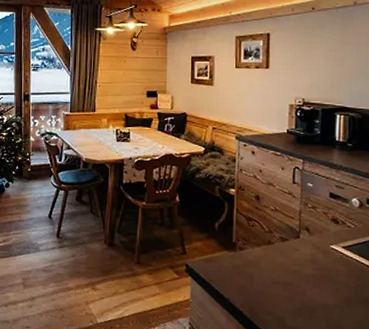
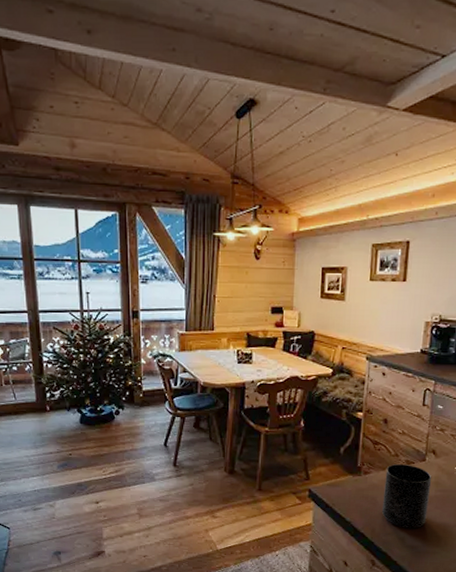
mug: none [260,241,308,308] -> present [382,464,432,529]

